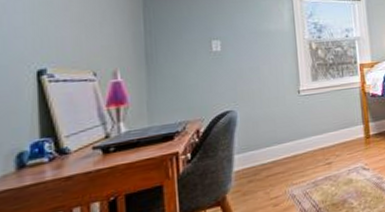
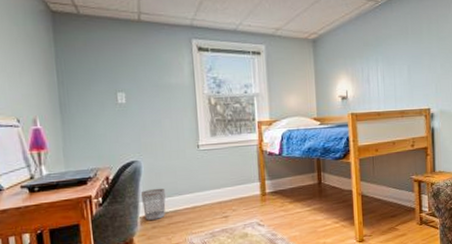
wastebasket: none [235,138,264,174] -> present [140,188,166,220]

